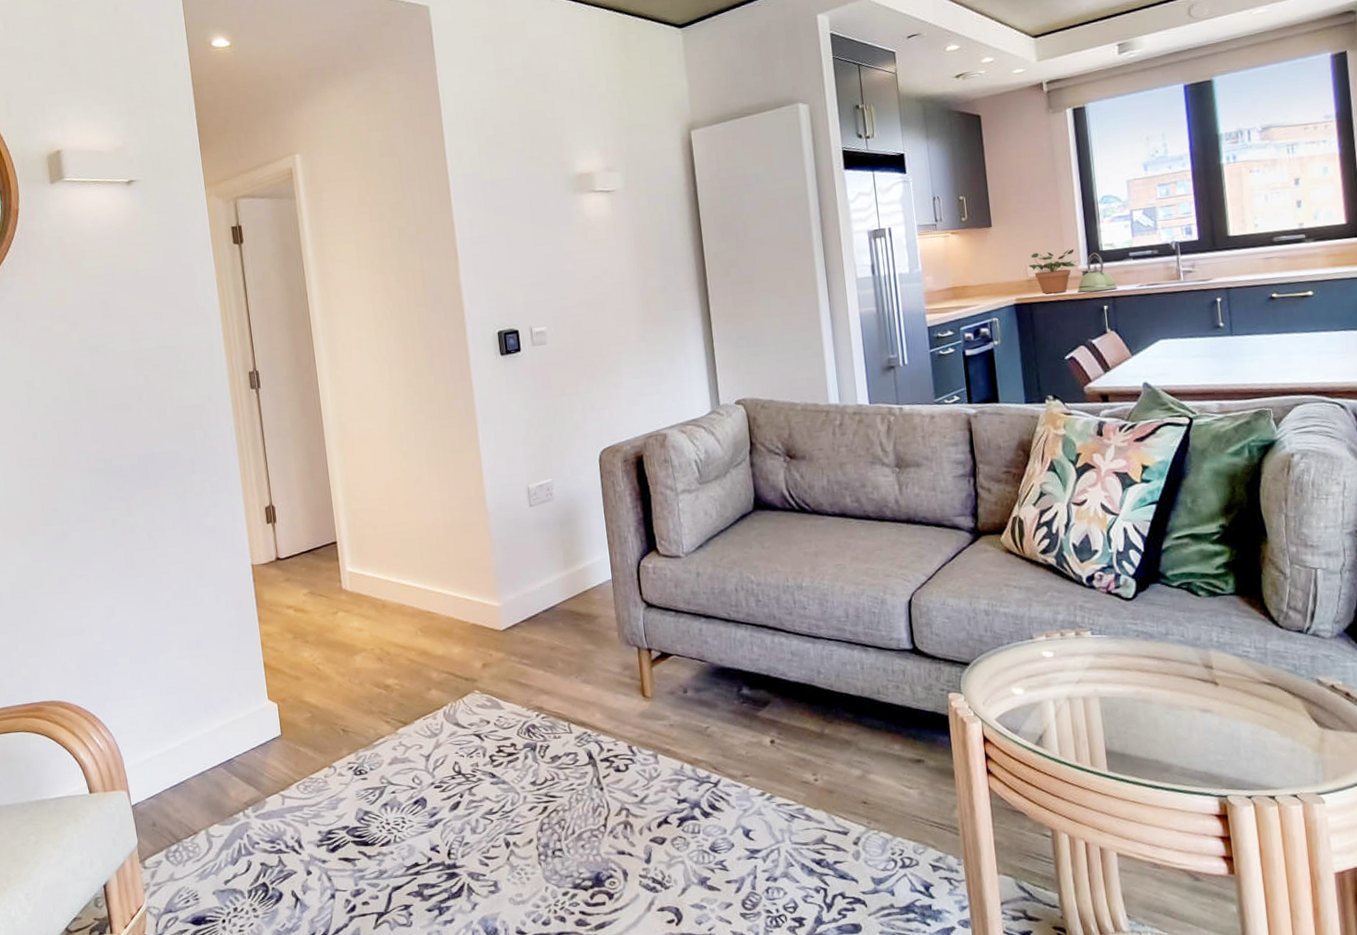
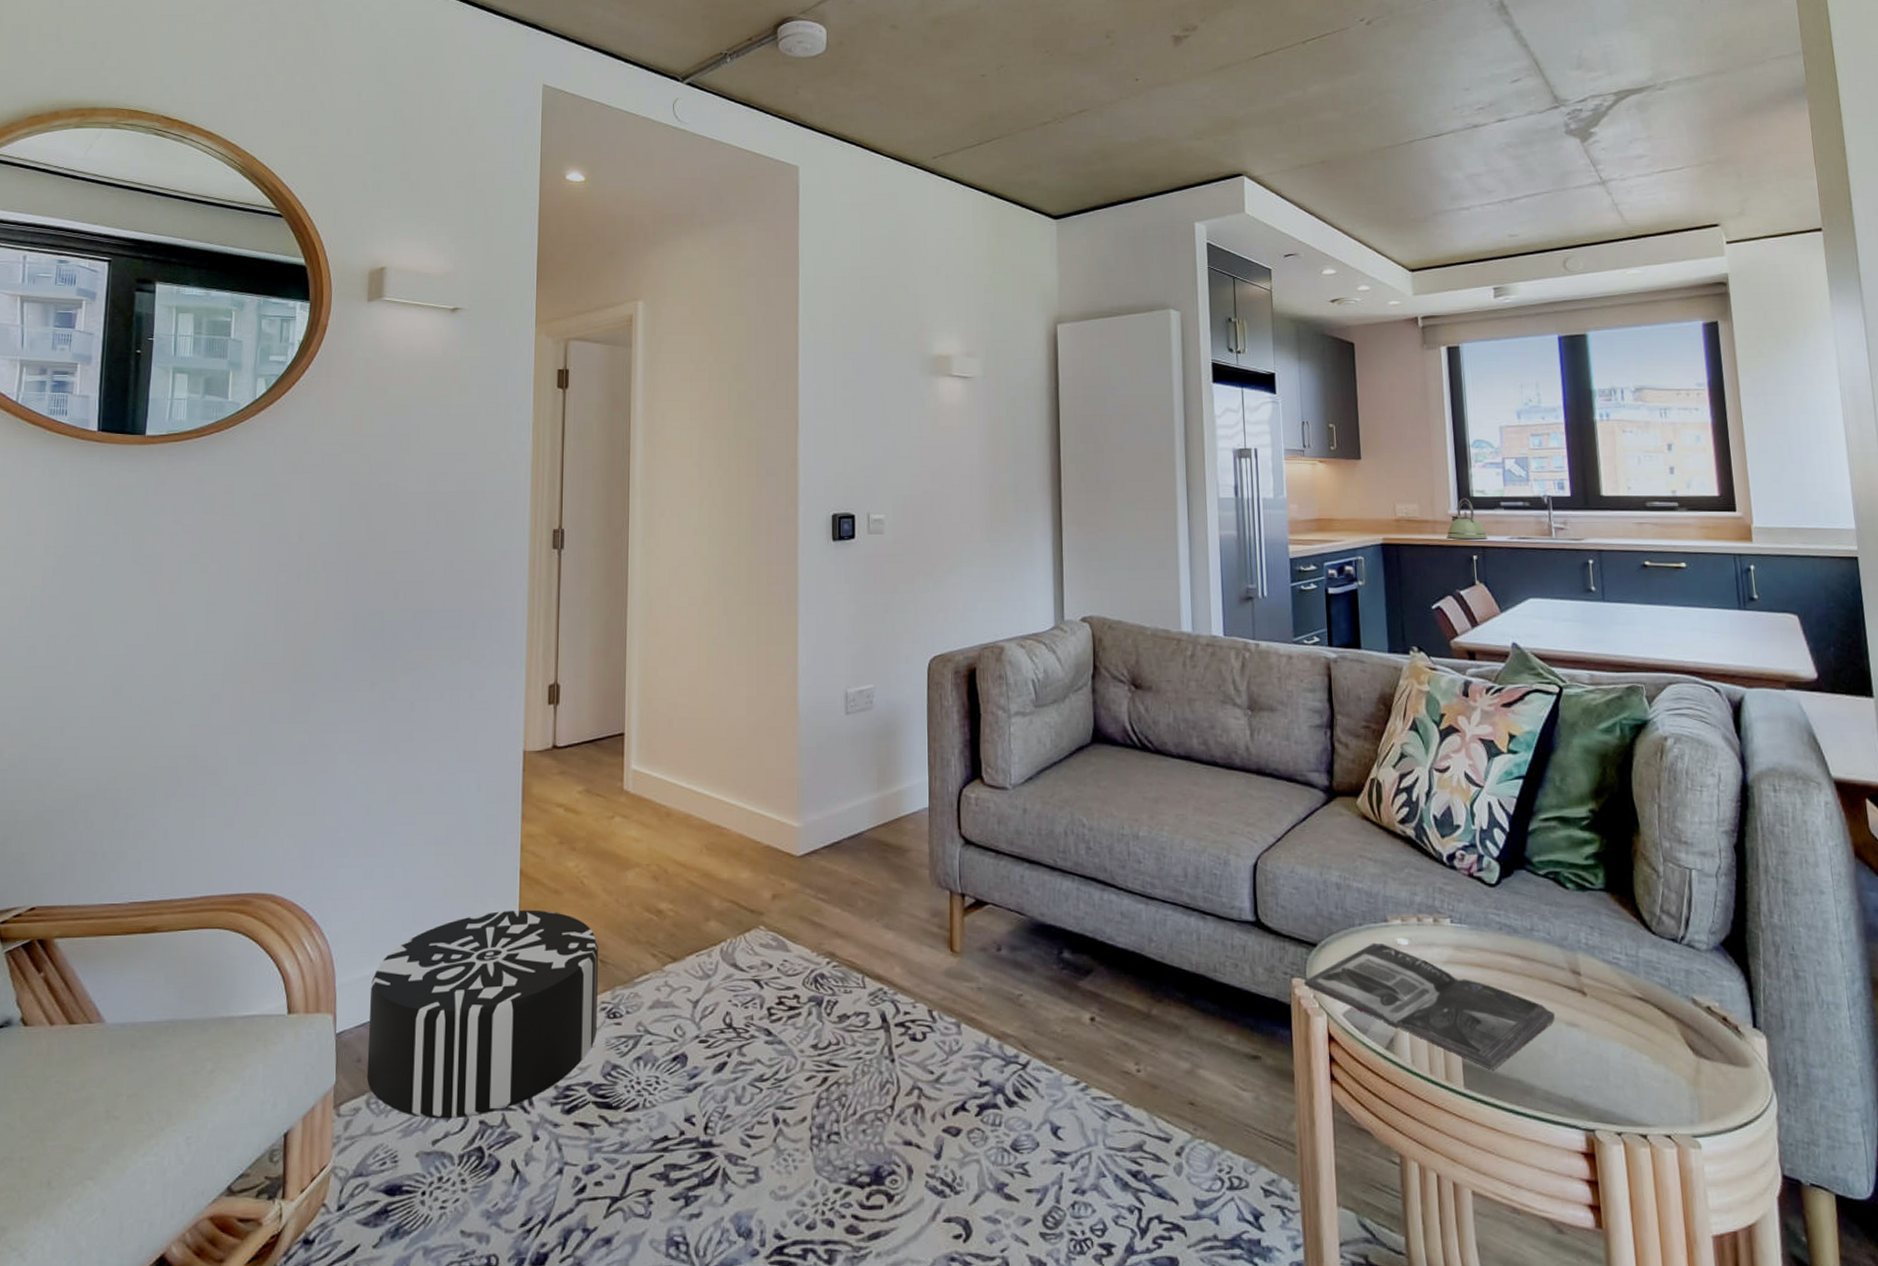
pouf: none [154,694,348,865] -> present [366,909,598,1119]
magazine: none [959,657,1190,754] -> present [1303,942,1555,1070]
potted plant: present [1028,249,1078,294] -> none [1397,491,1448,537]

